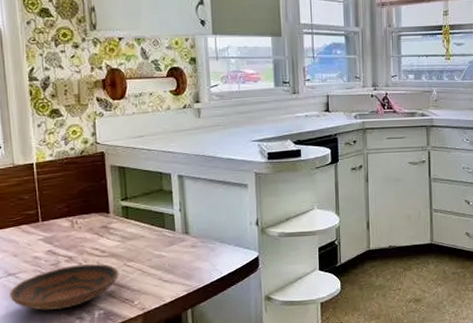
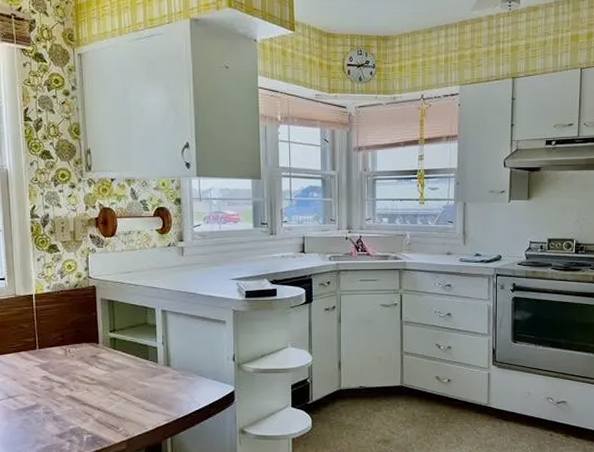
bowl: present [10,264,119,310] -> none [9,391,106,432]

